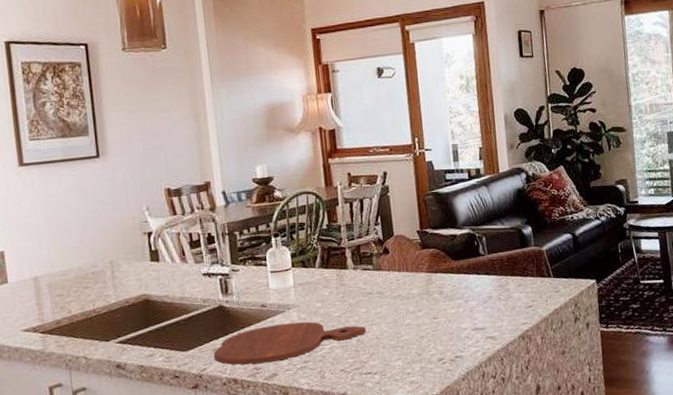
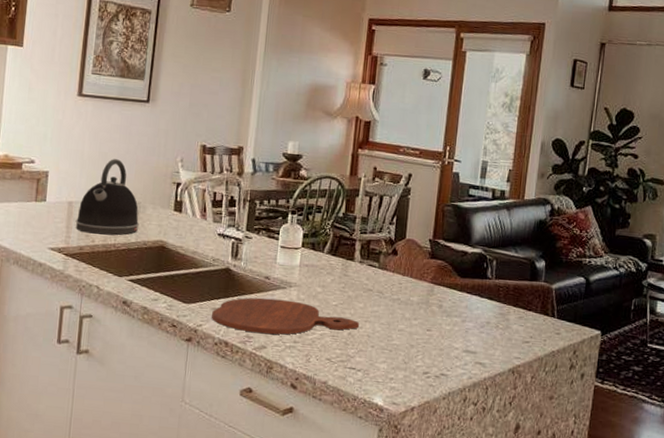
kettle: none [45,222,117,305] -> present [75,159,139,235]

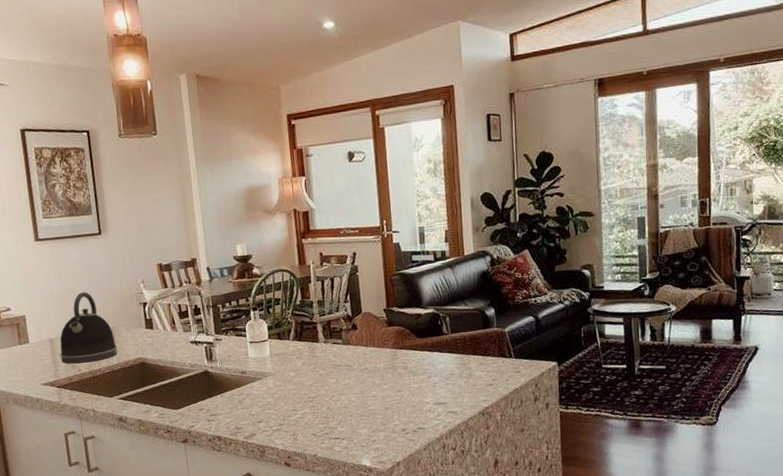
cutting board: present [212,297,360,335] -> none [200,388,336,424]

